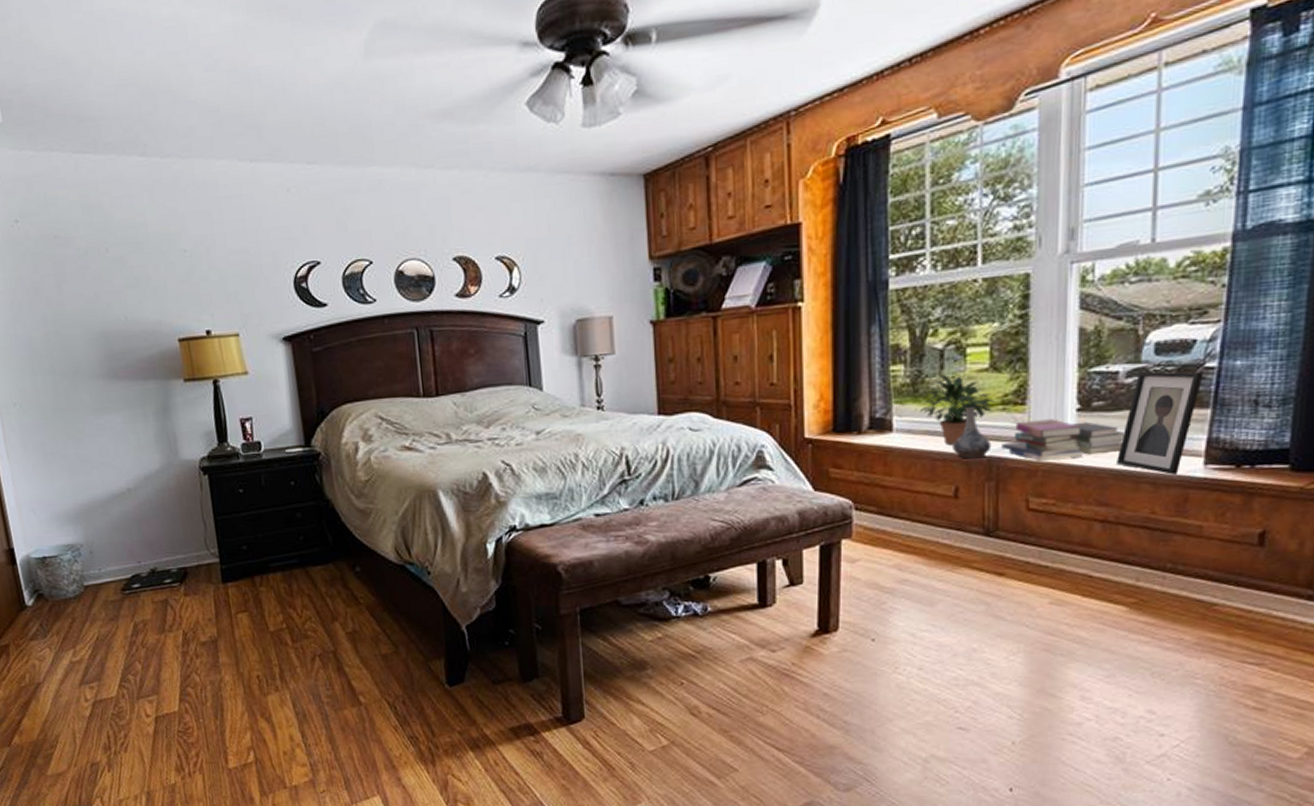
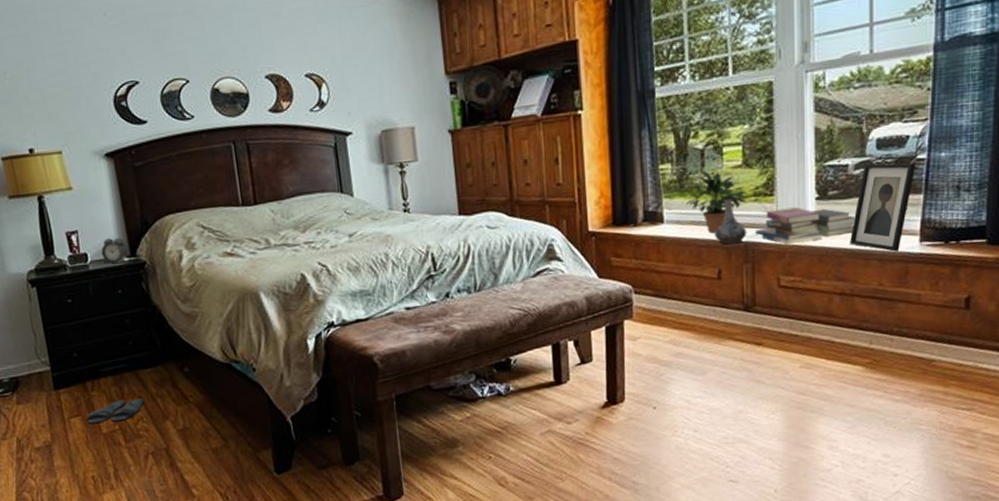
slippers: none [253,597,313,621] -> present [86,398,144,424]
alarm clock: none [275,426,303,454] -> present [101,237,129,264]

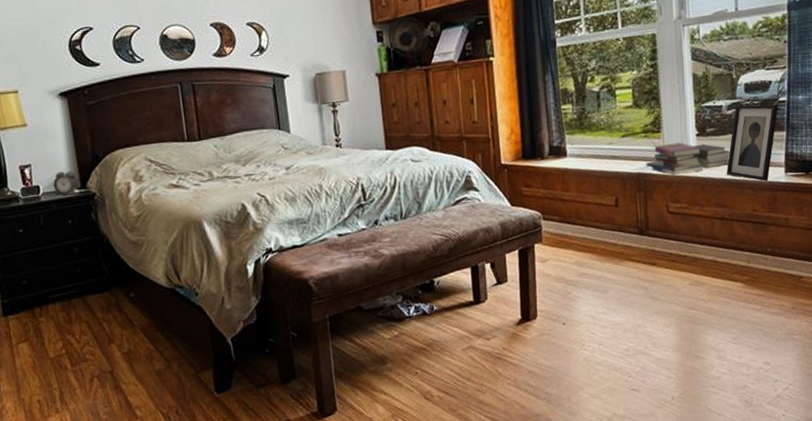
slippers: present [86,398,144,424] -> none [34,323,91,349]
potted plant: present [686,171,751,233] -> none [585,111,641,166]
decorative vase: present [715,199,747,245] -> none [611,135,639,176]

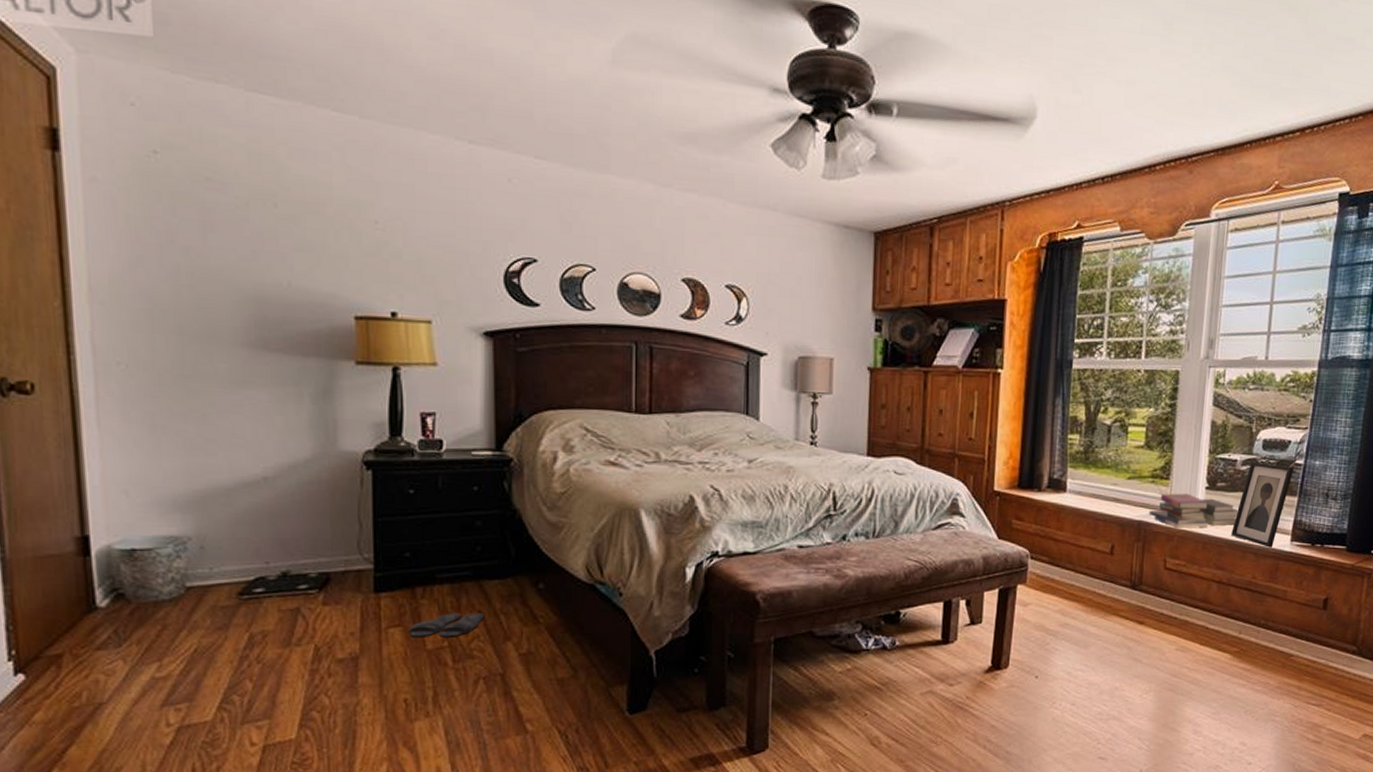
slippers: none [34,323,91,349] -> present [409,613,484,637]
alarm clock: present [53,170,79,196] -> none [460,427,494,457]

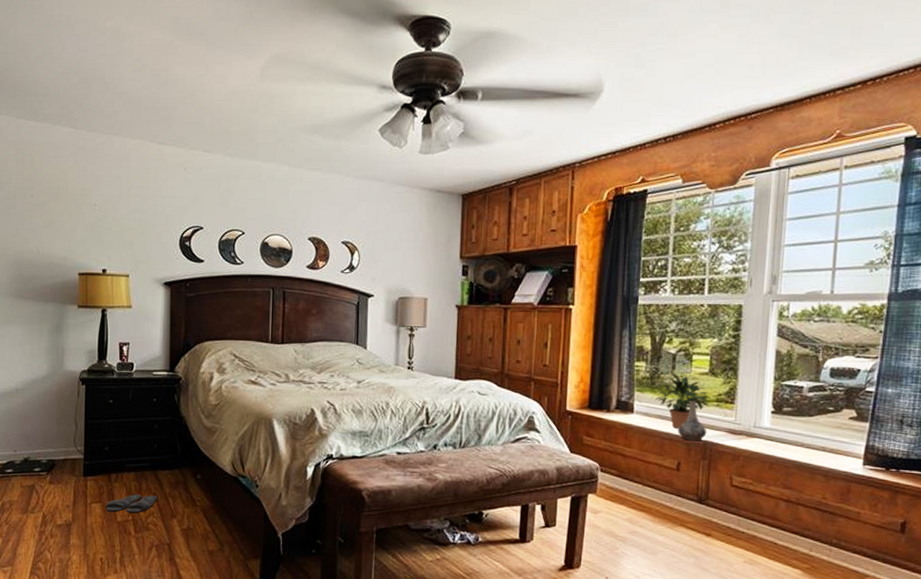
potted plant: none [1088,446,1149,508] -> present [655,373,713,429]
decorative vase: none [1112,477,1142,522] -> present [678,401,707,441]
books: present [1149,493,1208,529] -> none [714,416,774,450]
books: present [1199,498,1239,526] -> none [765,422,806,448]
picture frame: present [1231,461,1294,548] -> none [799,388,865,470]

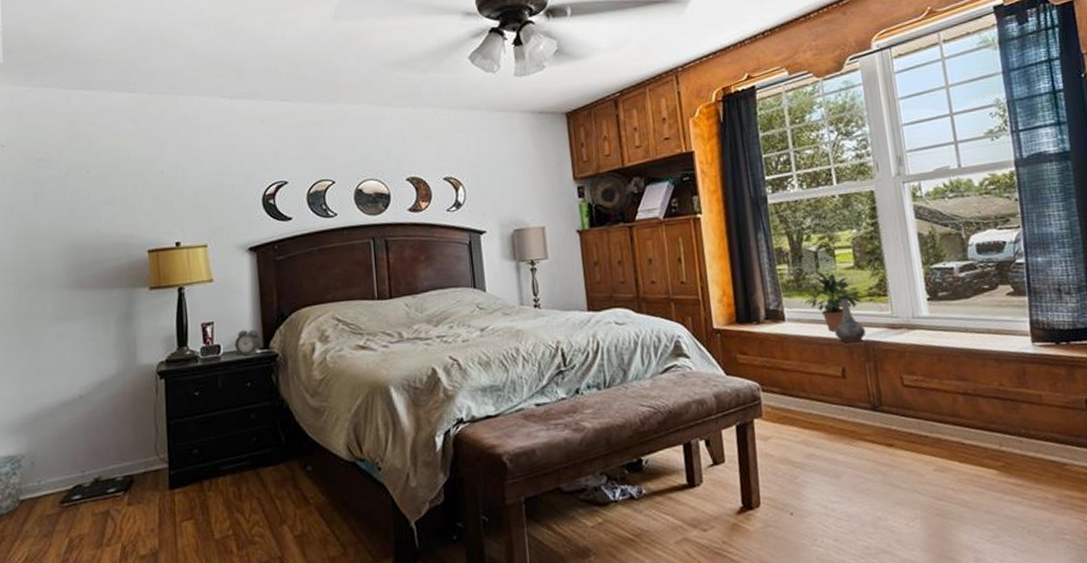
slippers: present [106,494,158,513] -> none [199,500,262,529]
alarm clock: none [145,353,169,376] -> present [234,329,262,356]

